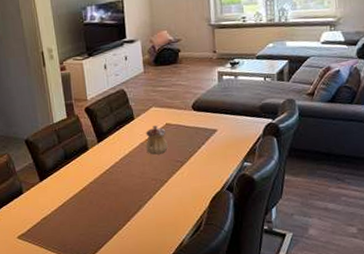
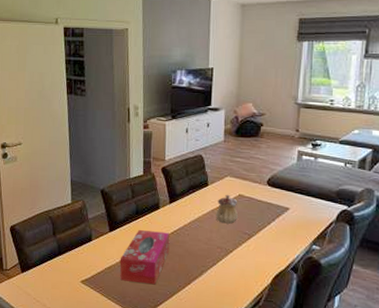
tissue box: none [55,172,105,229] -> present [120,230,170,285]

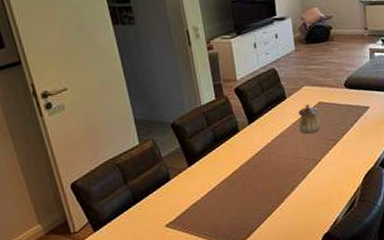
tissue box: present [120,230,170,285] -> none [205,154,257,215]

